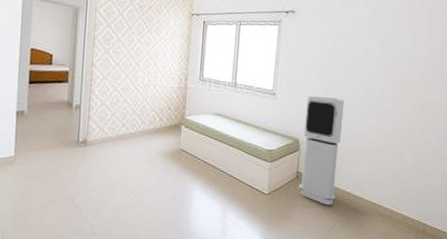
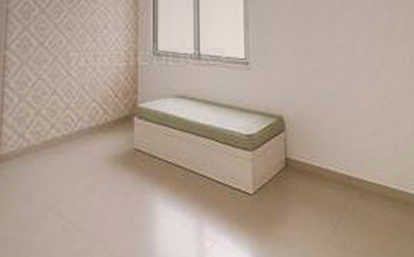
air purifier: present [299,96,345,206] -> none [285,61,335,197]

